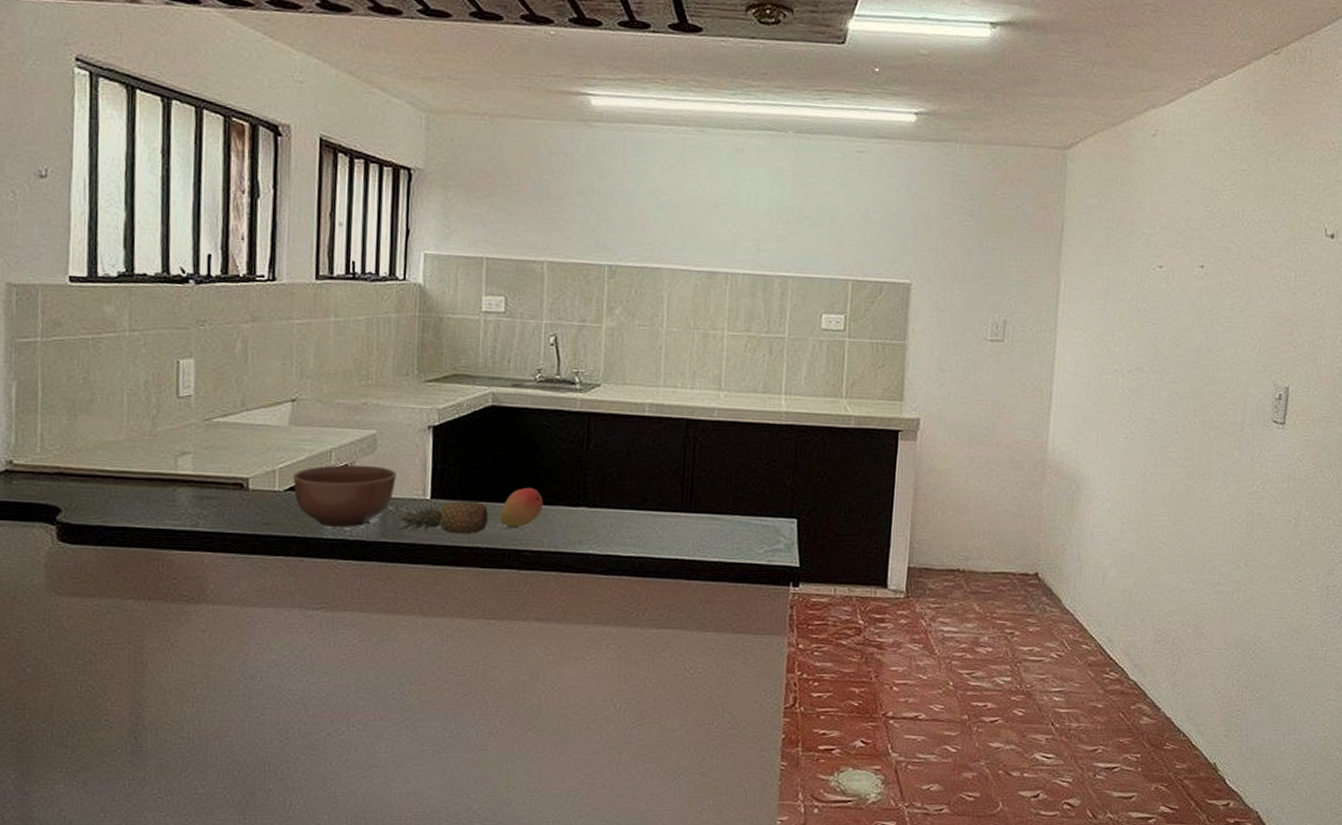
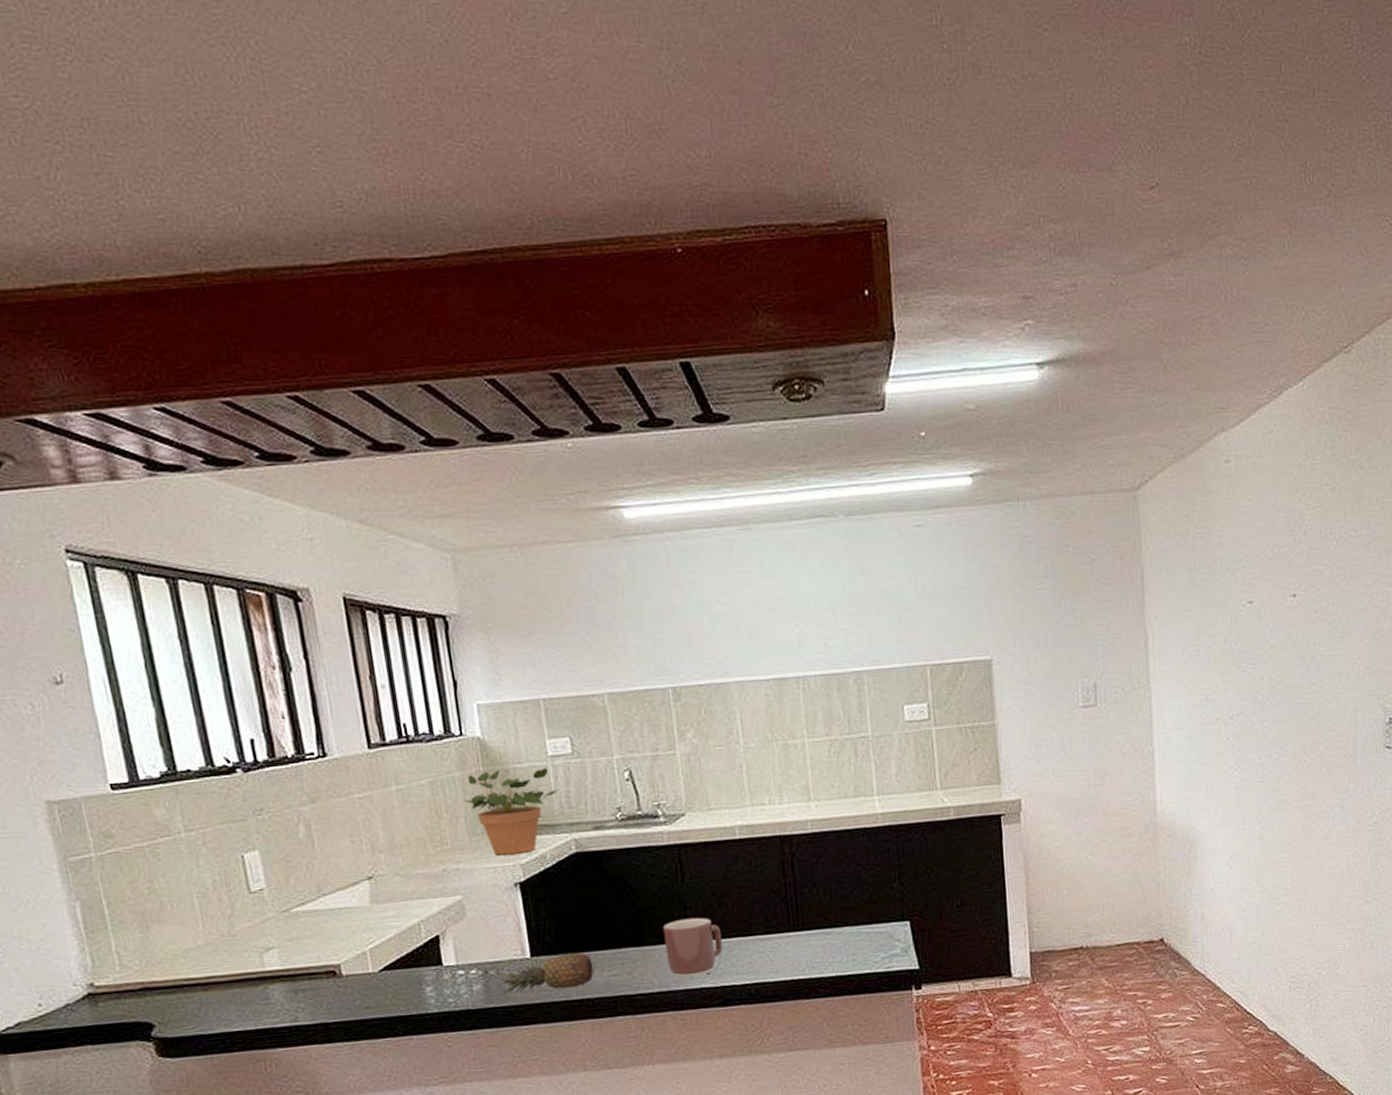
bowl: present [293,464,398,528] -> none [384,932,492,1002]
potted plant: none [395,316,485,399] -> present [463,767,558,856]
fruit: present [499,487,543,528] -> none [604,930,648,974]
mug: none [560,484,616,542] -> present [662,917,723,978]

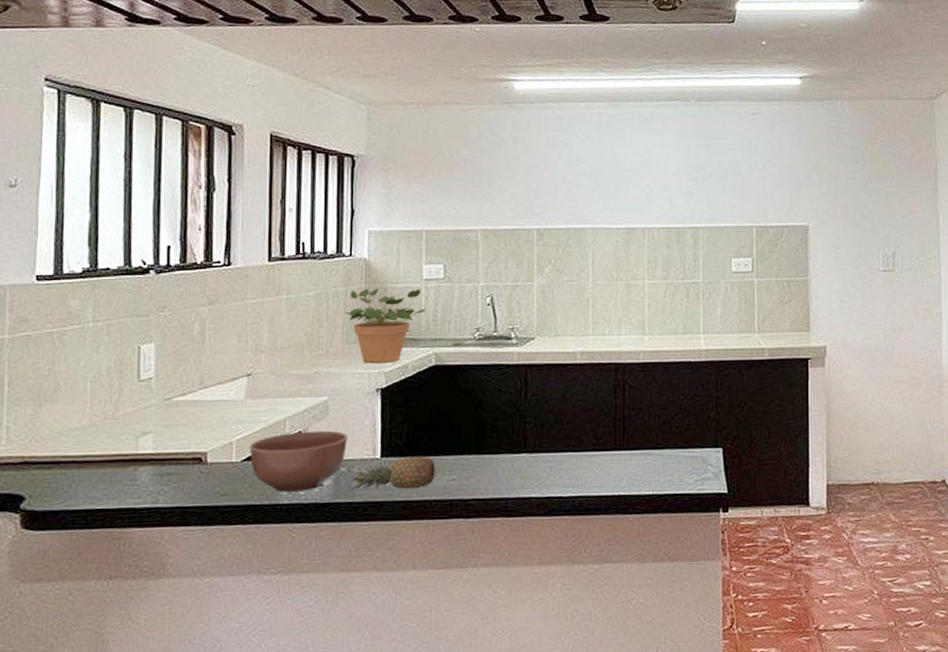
bowl: none [384,932,492,1002] -> present [249,430,349,493]
mug: present [662,917,723,978] -> none [502,431,554,487]

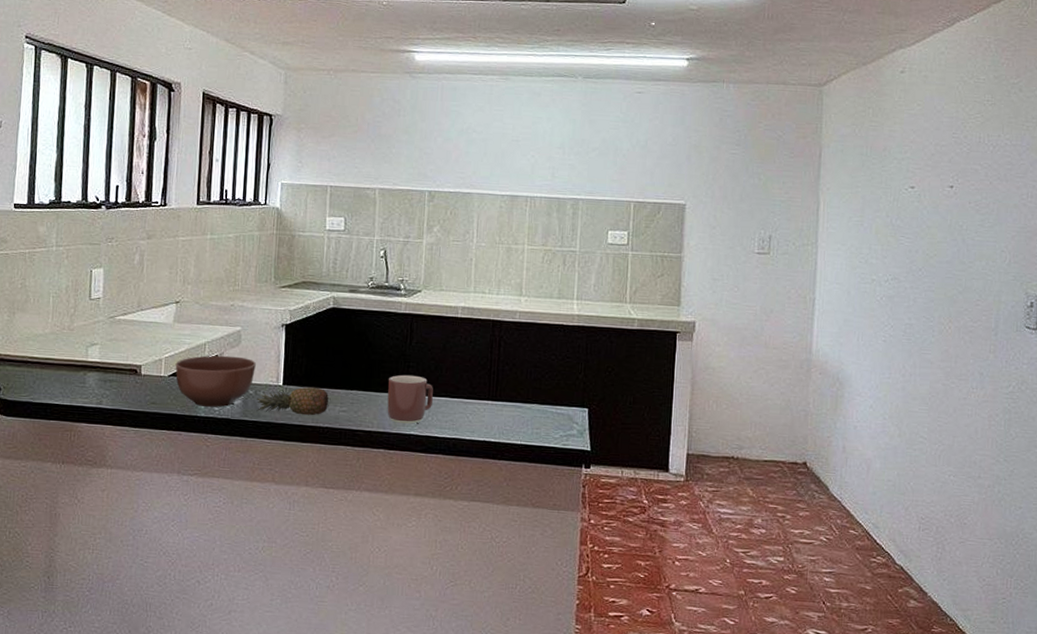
potted plant: present [343,288,426,363] -> none [257,234,328,302]
mug: none [502,431,554,487] -> present [387,374,433,425]

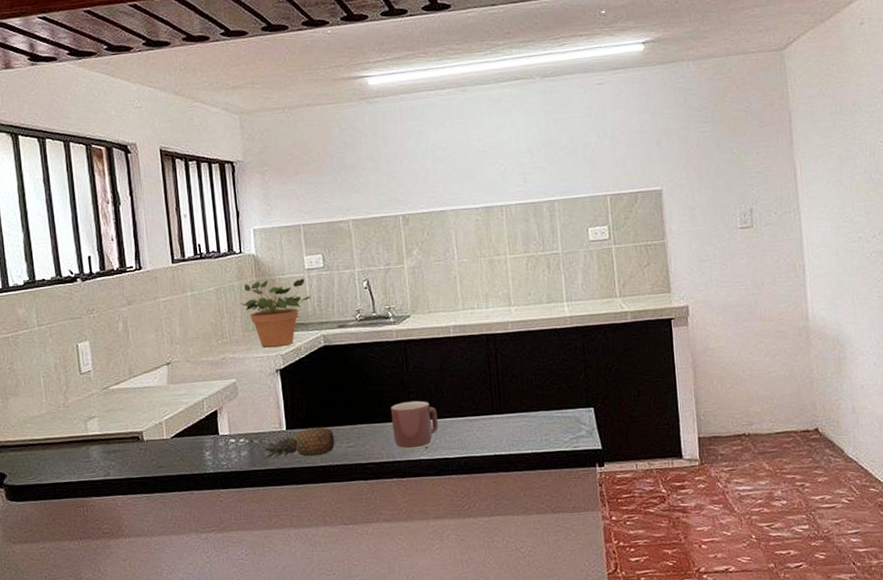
bowl: present [175,355,257,408] -> none [176,408,257,464]
potted plant: none [257,234,328,302] -> present [240,278,311,347]

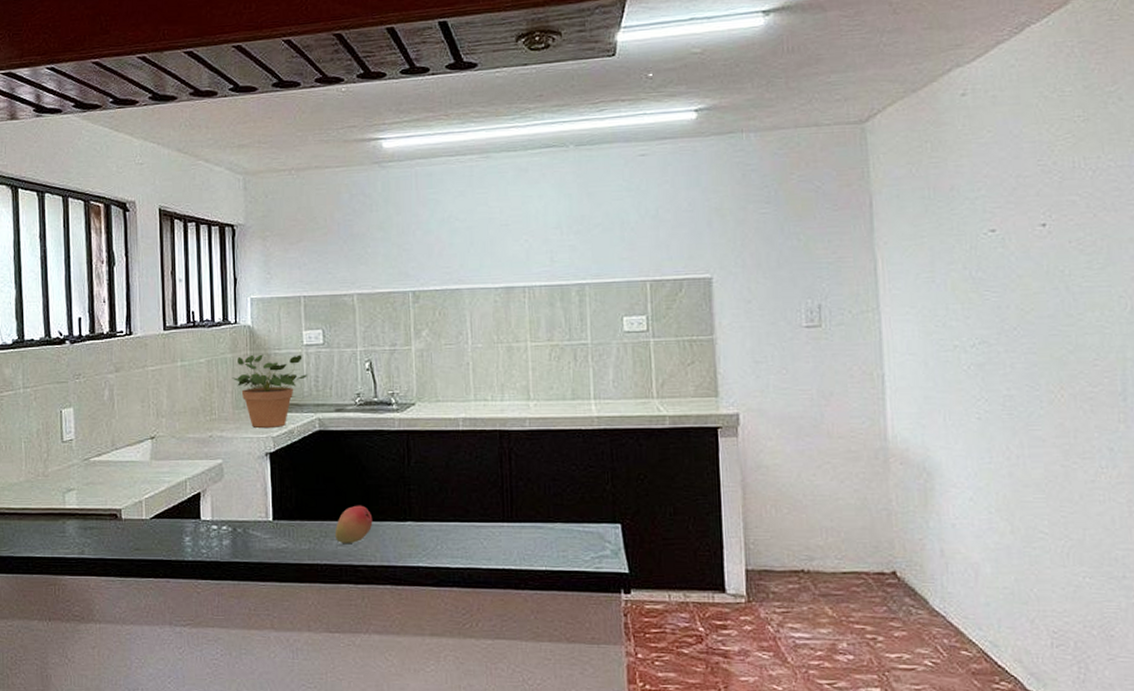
fruit: present [263,427,336,459] -> none [247,520,325,553]
fruit: none [343,410,378,446] -> present [334,505,373,544]
mug: present [390,400,438,451] -> none [387,499,440,556]

